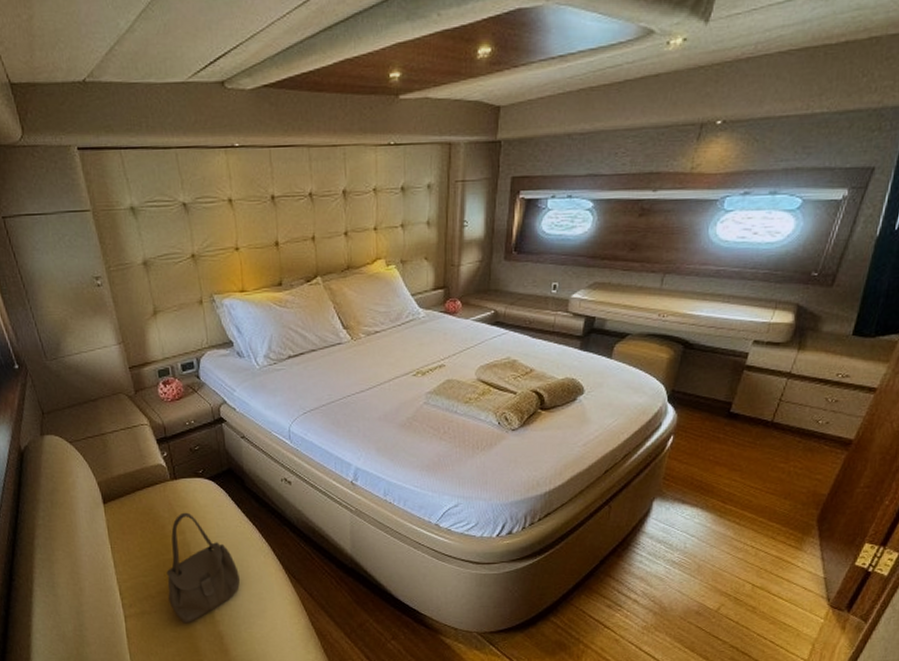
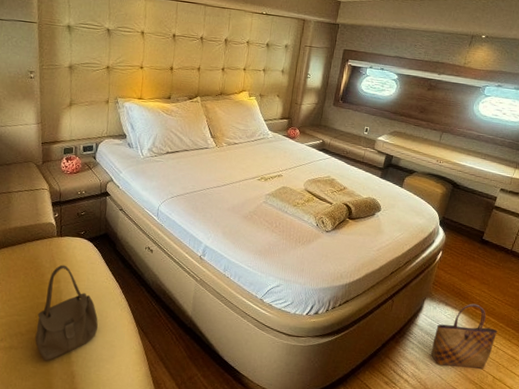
tote bag: none [666,497,756,579] -> present [431,303,498,369]

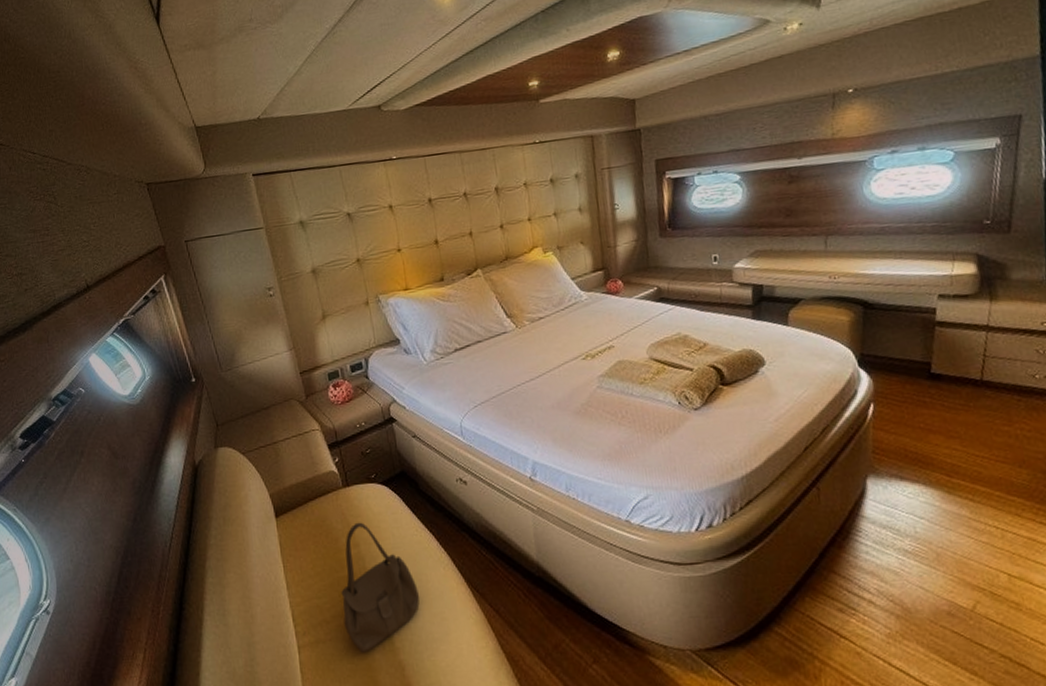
tote bag: present [431,303,498,369] -> none [895,469,996,572]

